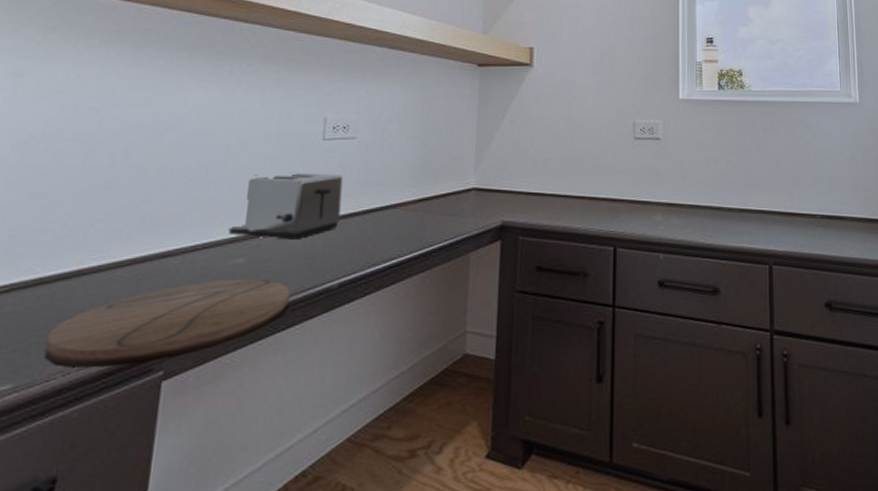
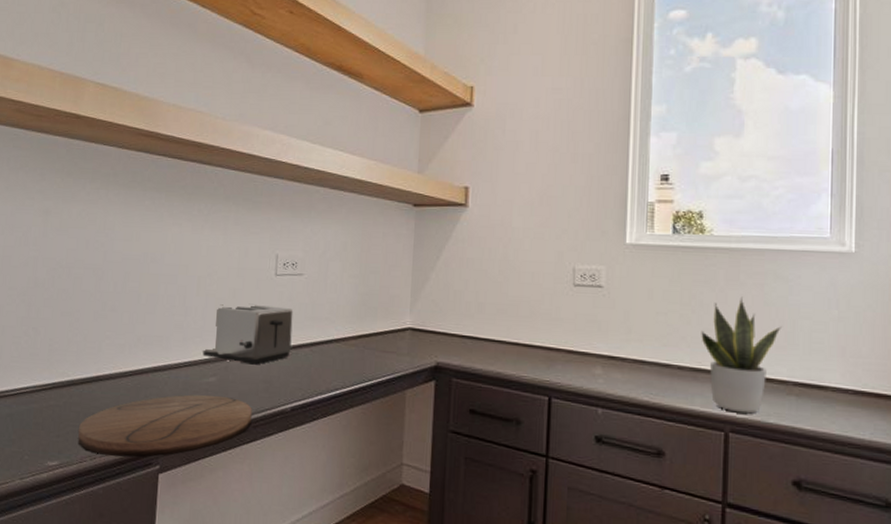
potted plant: none [745,143,809,246] -> present [701,296,781,414]

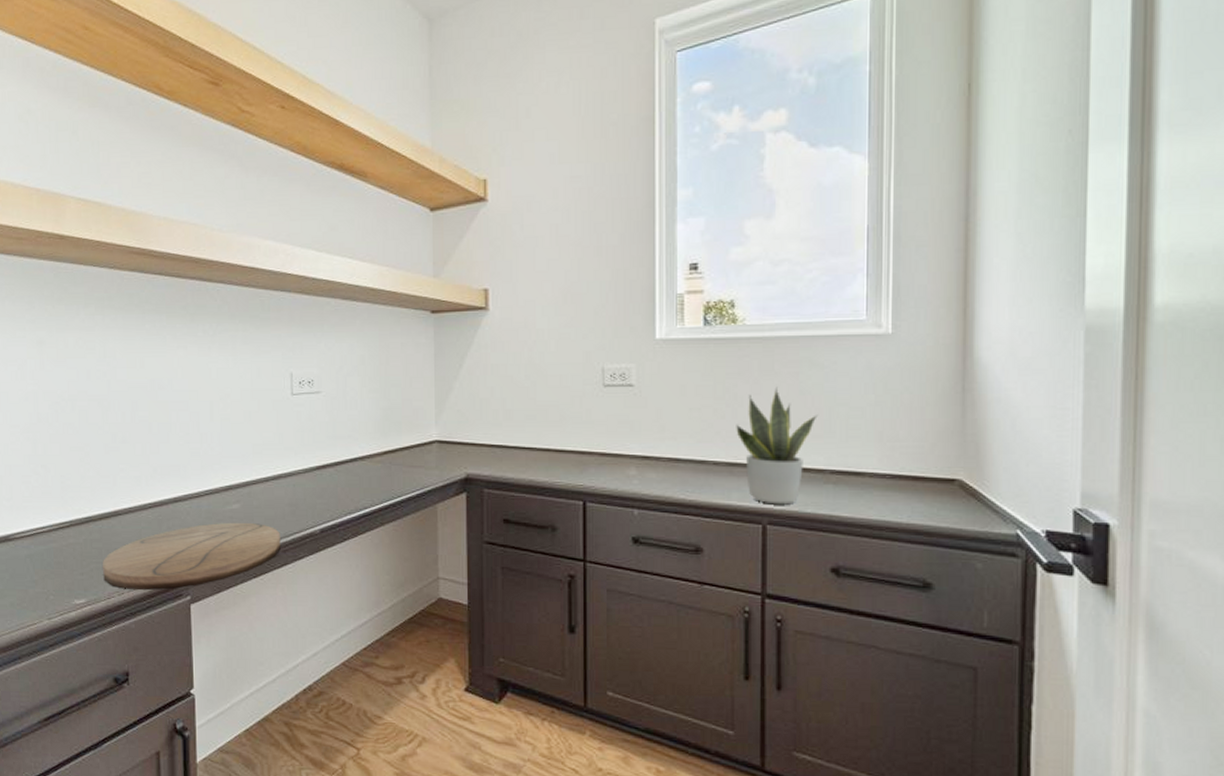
toaster: present [202,303,293,365] -> none [223,426,315,489]

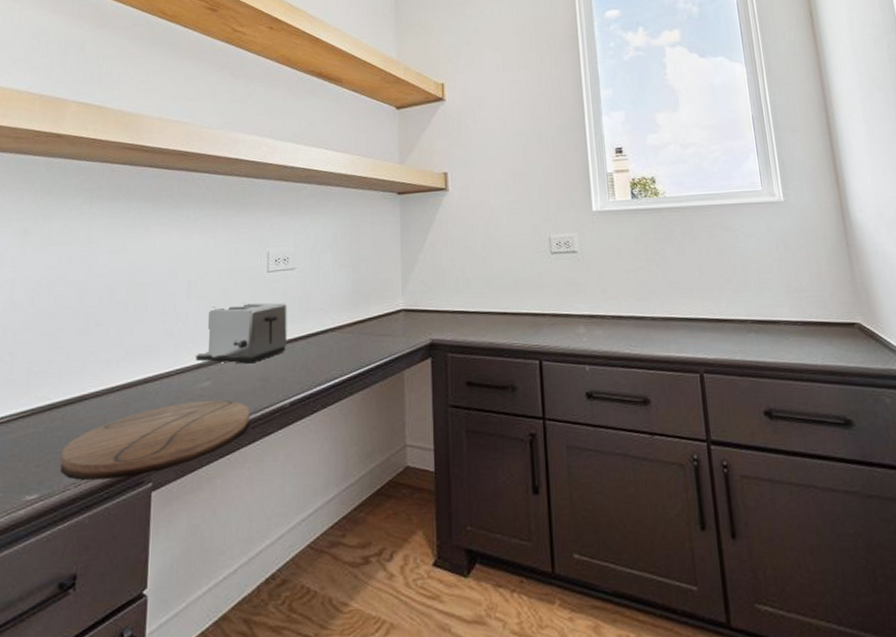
toaster: none [223,426,315,489] -> present [195,302,287,364]
potted plant: present [736,387,818,505] -> none [667,248,734,354]

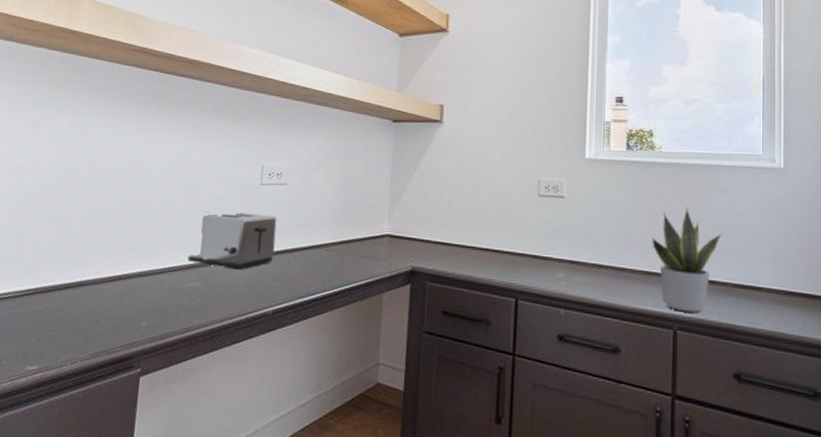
cutting board: present [60,399,250,481] -> none [59,299,235,361]
potted plant: none [667,248,734,354] -> present [652,207,722,313]

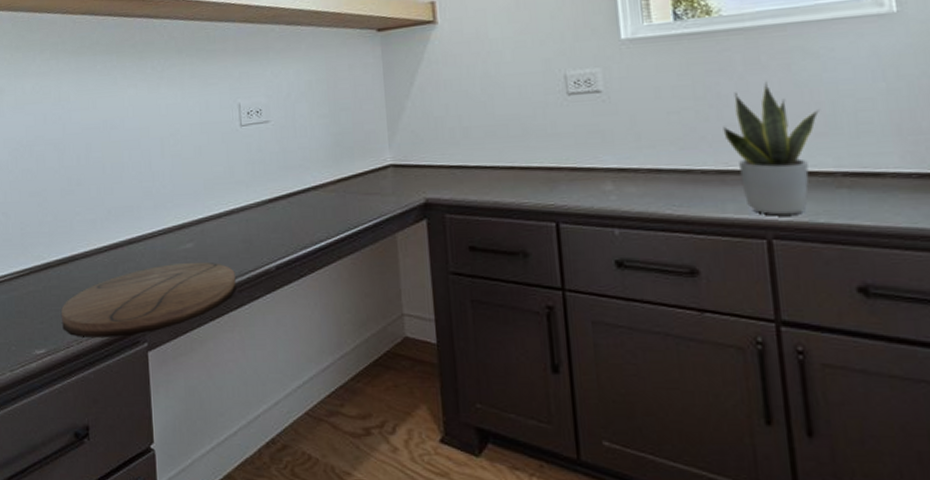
cutting board: none [59,299,235,361] -> present [61,262,236,339]
toaster: present [187,211,277,270] -> none [176,159,267,225]

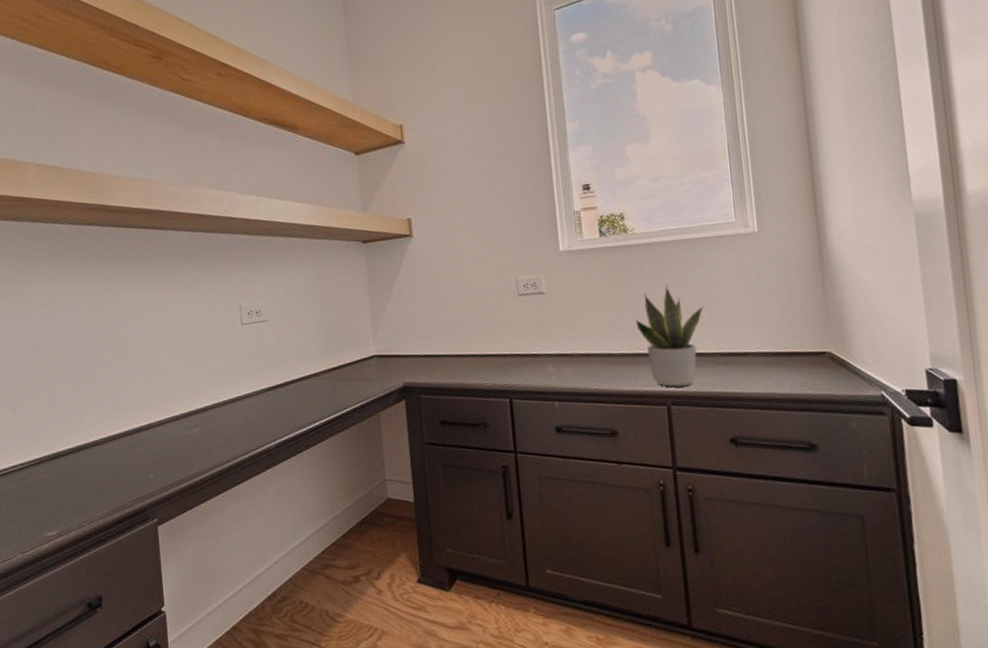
cutting board: present [61,262,236,339] -> none [72,444,240,518]

